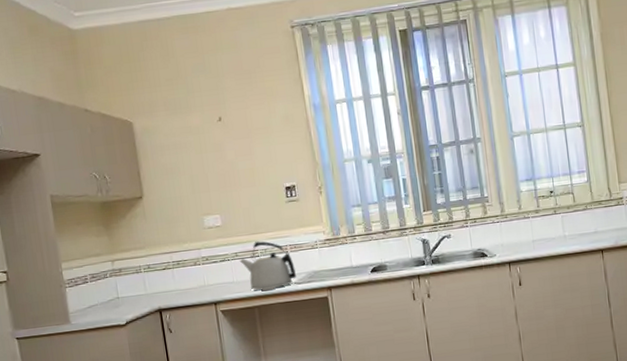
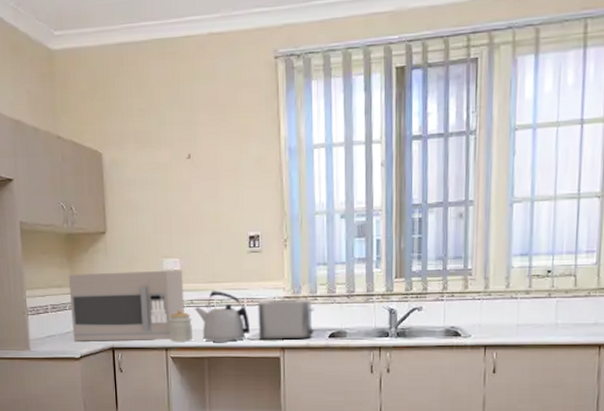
microwave: none [106,225,230,308] -> present [68,270,184,341]
jar: none [214,262,242,296] -> present [168,308,194,342]
toaster: none [301,239,357,283] -> present [257,299,315,341]

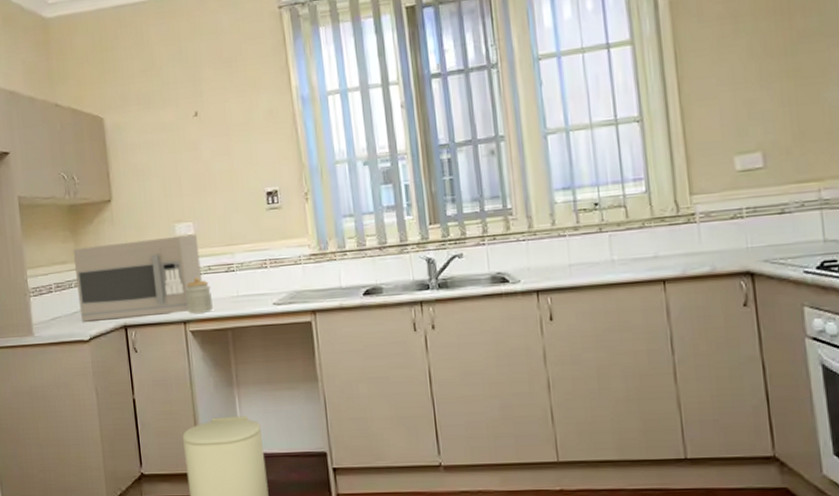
kettle: present [194,291,251,343] -> none [212,253,277,312]
toaster: present [257,299,315,341] -> none [282,254,347,305]

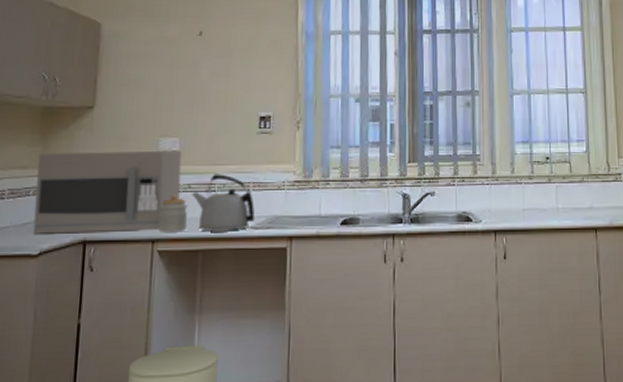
kettle: none [212,253,277,312] -> present [191,174,255,233]

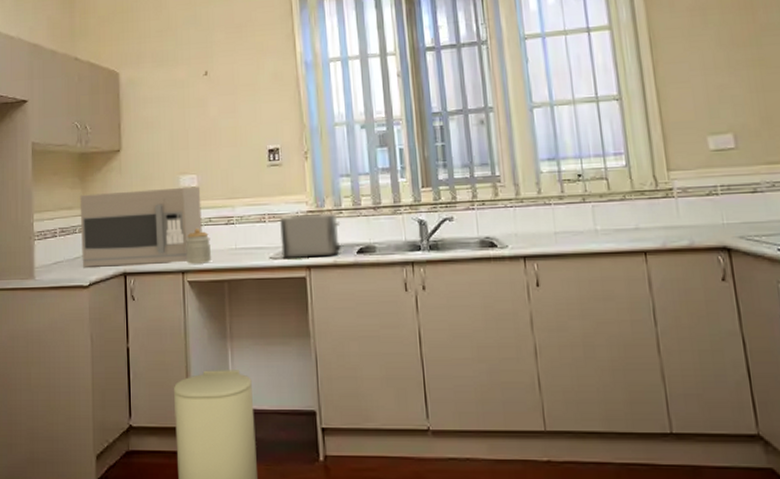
kettle: present [191,174,255,233] -> none [212,207,274,264]
toaster: none [263,183,327,230] -> present [280,212,341,260]

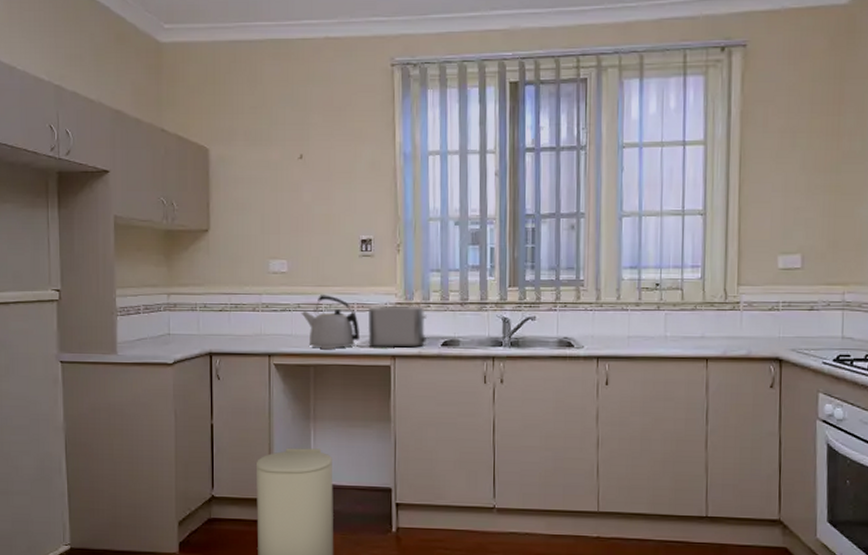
microwave: present [80,186,202,267] -> none [165,271,290,346]
jar: present [185,227,212,264] -> none [272,312,299,348]
kettle: none [212,207,274,264] -> present [301,295,360,350]

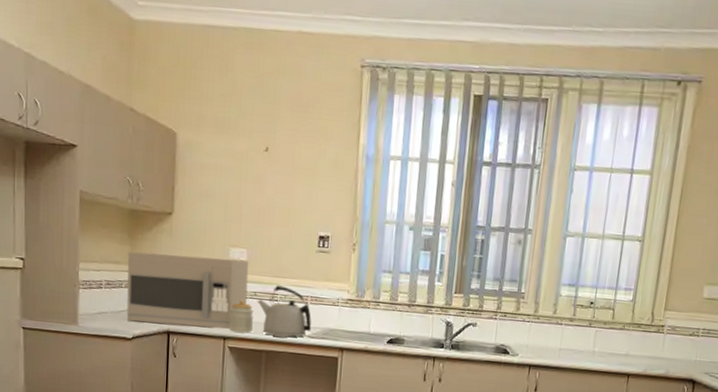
microwave: none [165,271,290,346] -> present [126,251,249,330]
jar: none [272,312,299,348] -> present [228,299,254,333]
toaster: present [367,305,428,348] -> none [319,300,377,343]

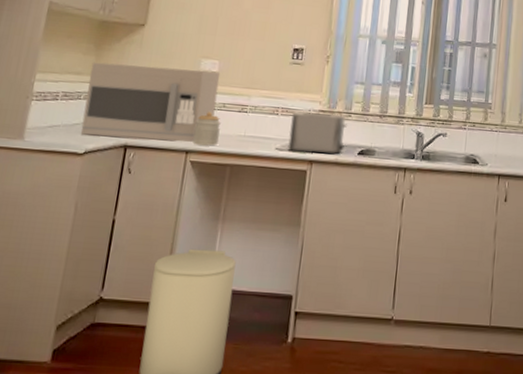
kettle: present [257,285,312,338] -> none [225,96,281,151]
toaster: none [319,300,377,343] -> present [288,111,348,155]

